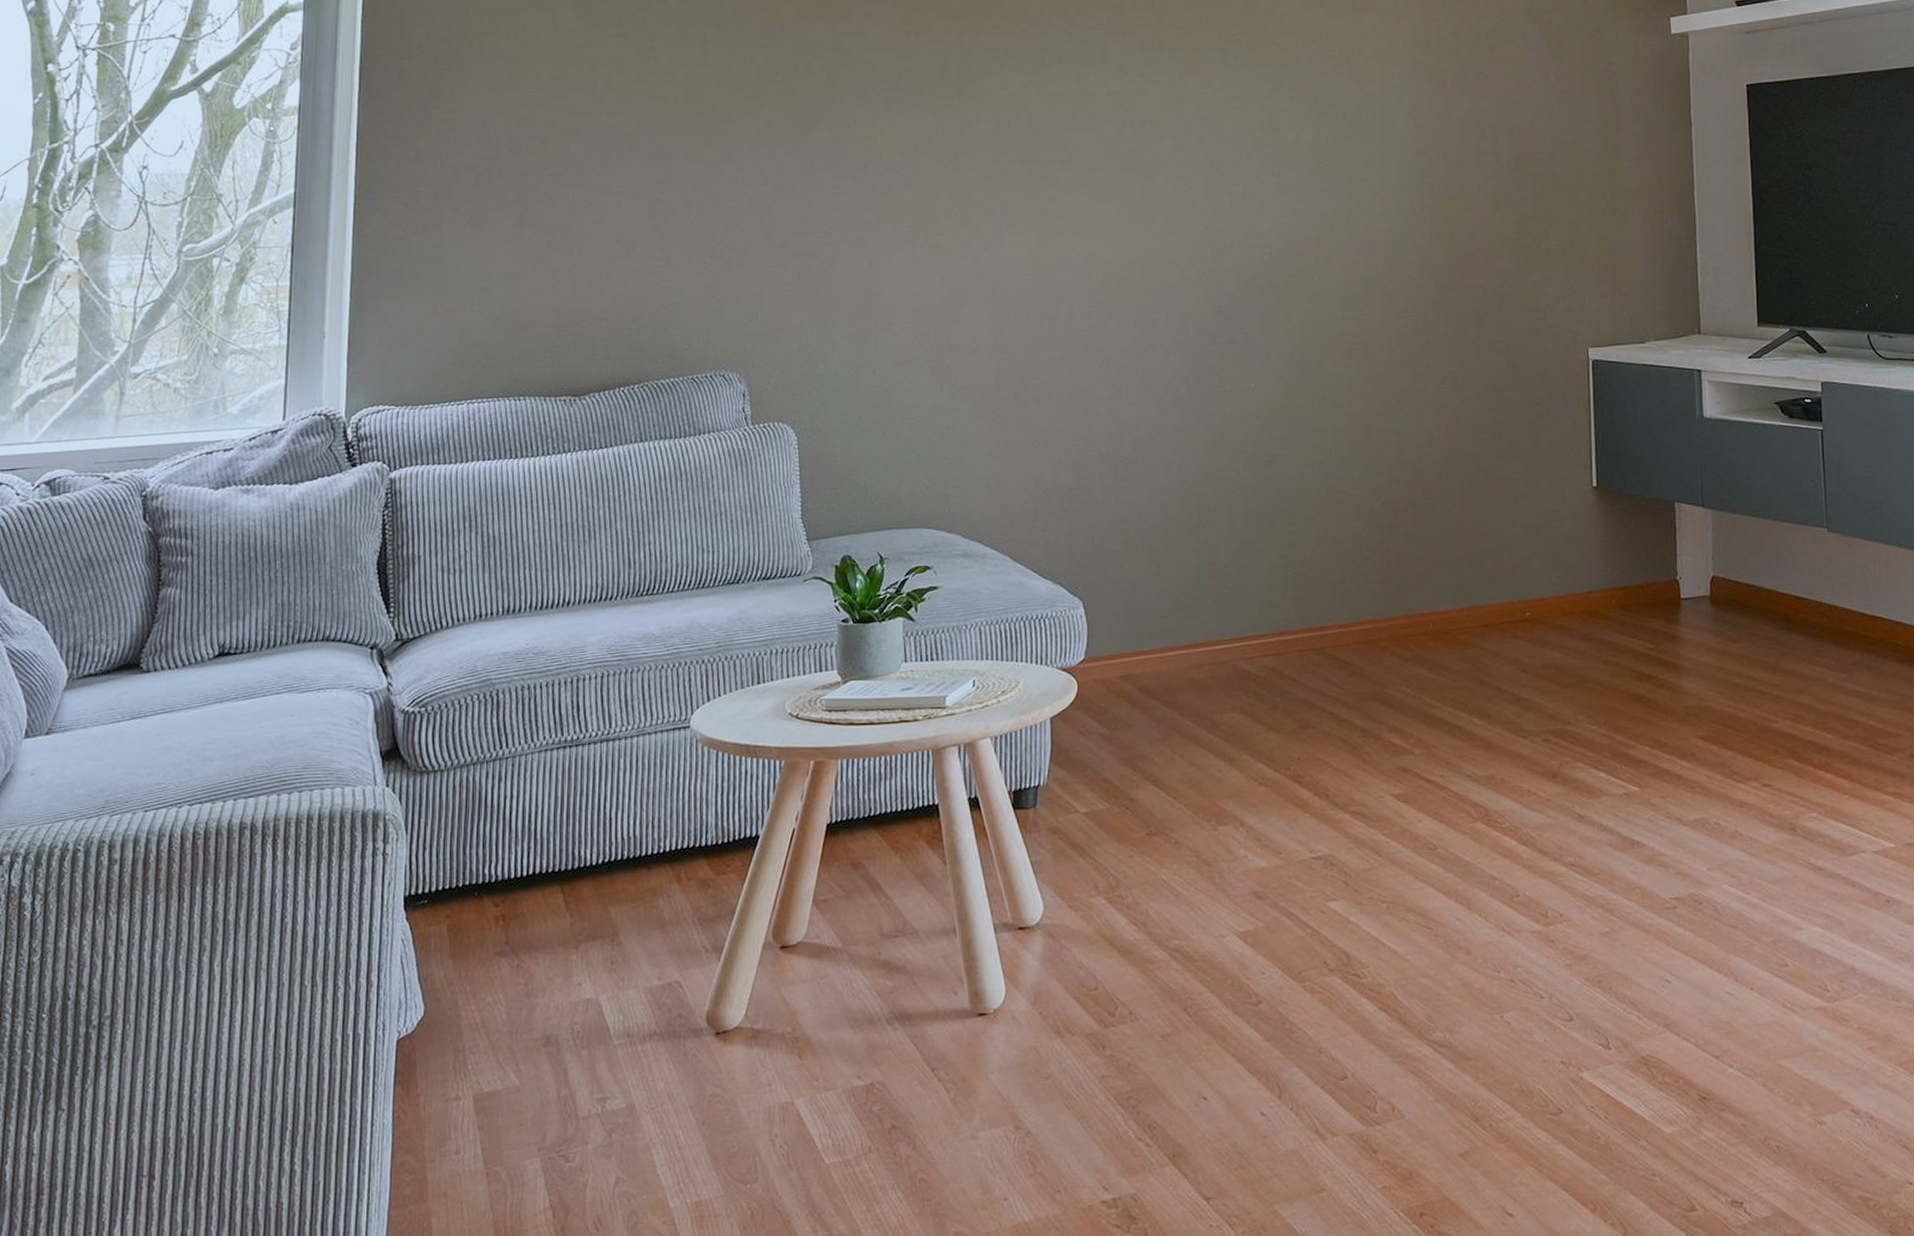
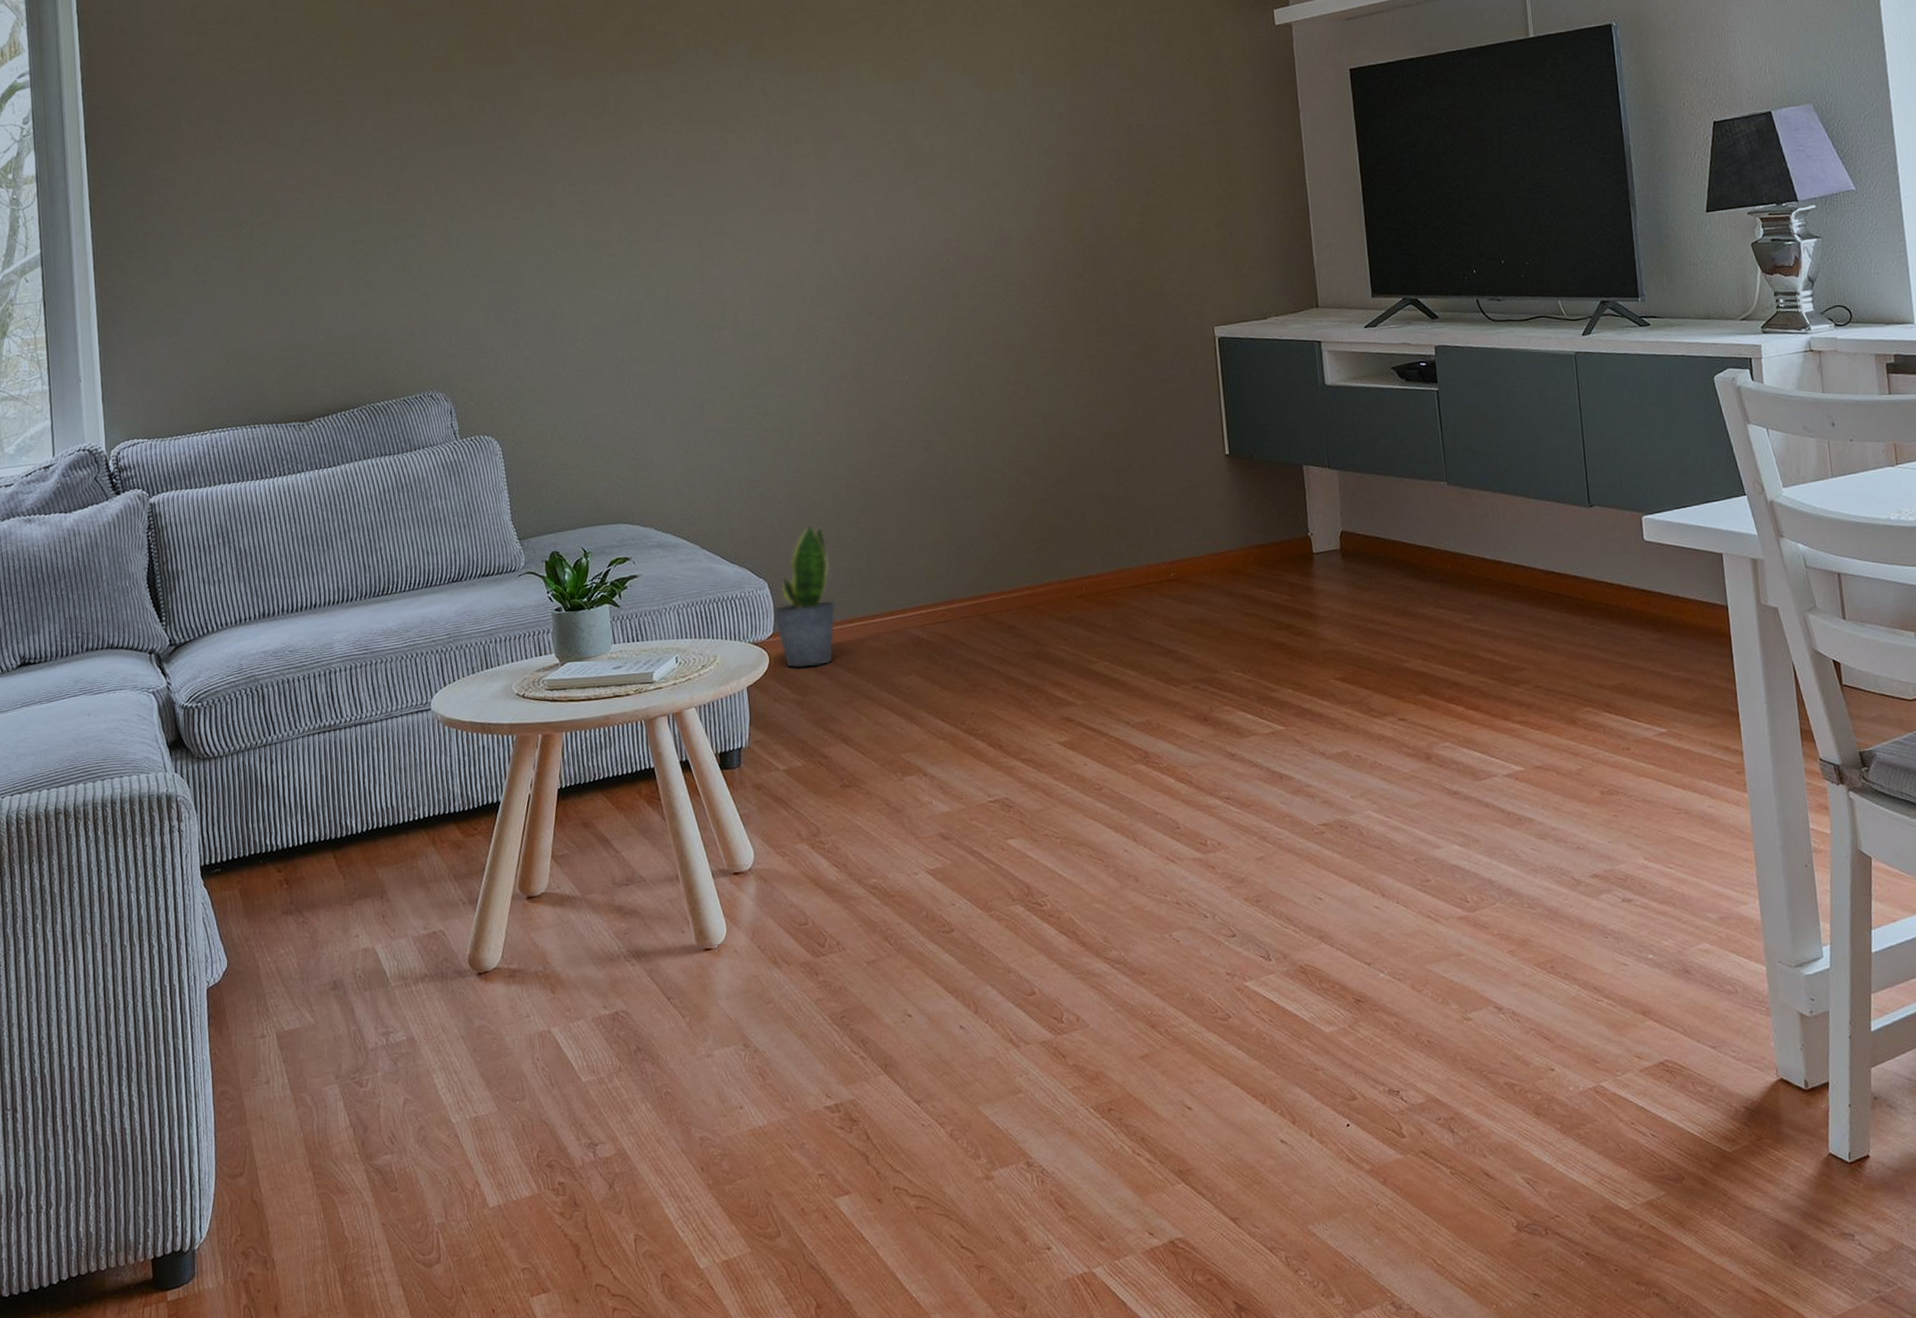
potted plant: none [1086,540,1157,699] -> present [773,525,837,668]

